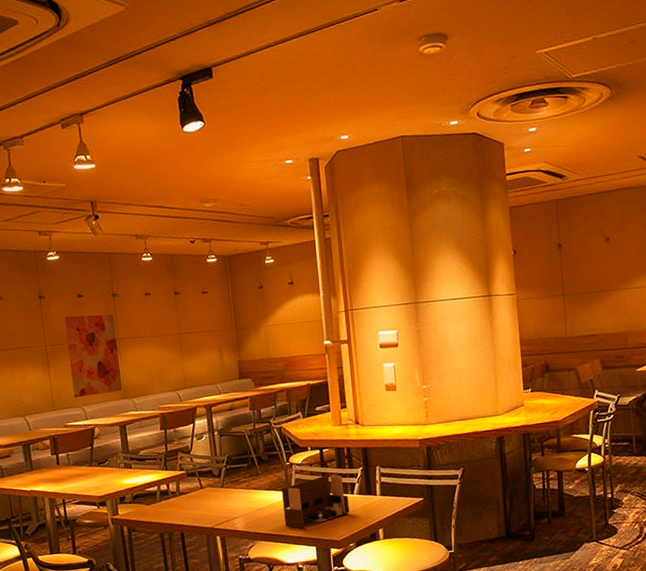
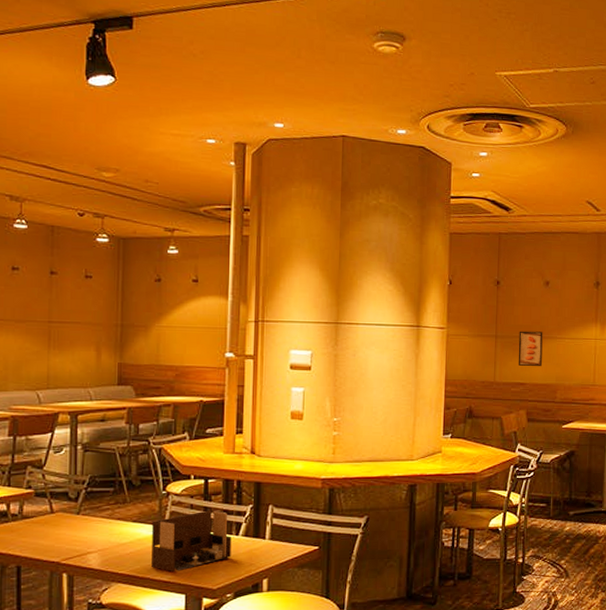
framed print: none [585,284,611,319] -> present [518,331,543,367]

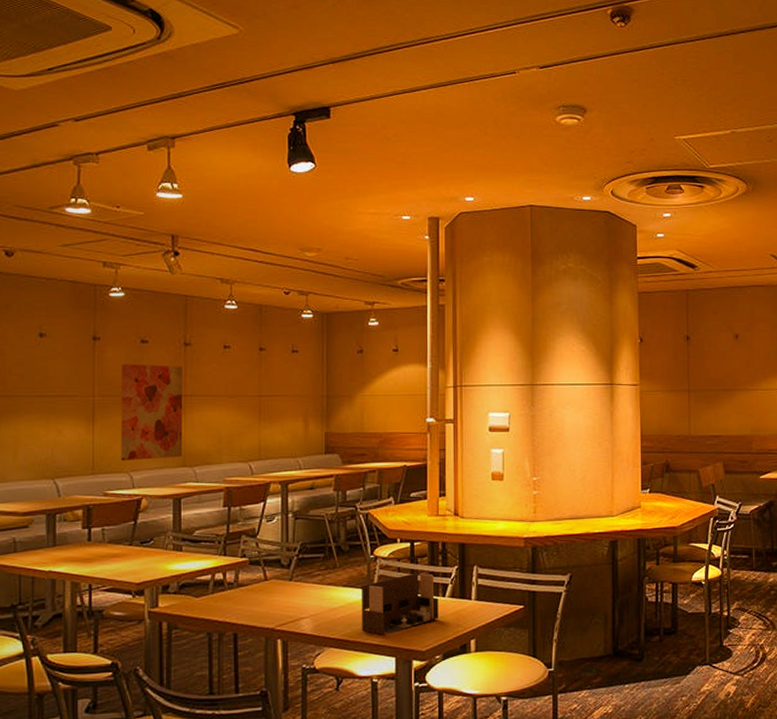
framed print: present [518,331,543,367] -> none [711,384,736,419]

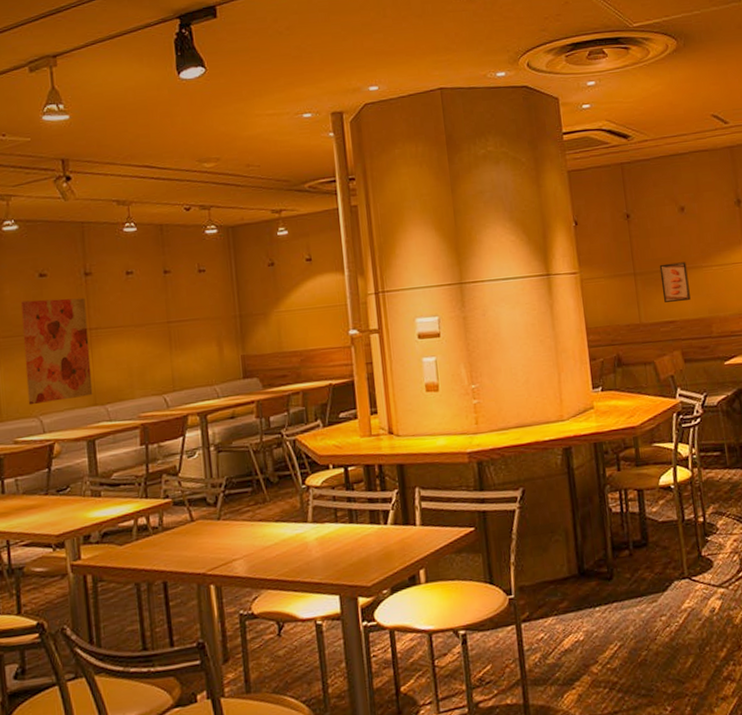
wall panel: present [362,572,439,636] -> none [295,500,382,573]
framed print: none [711,384,736,419] -> present [659,262,691,302]

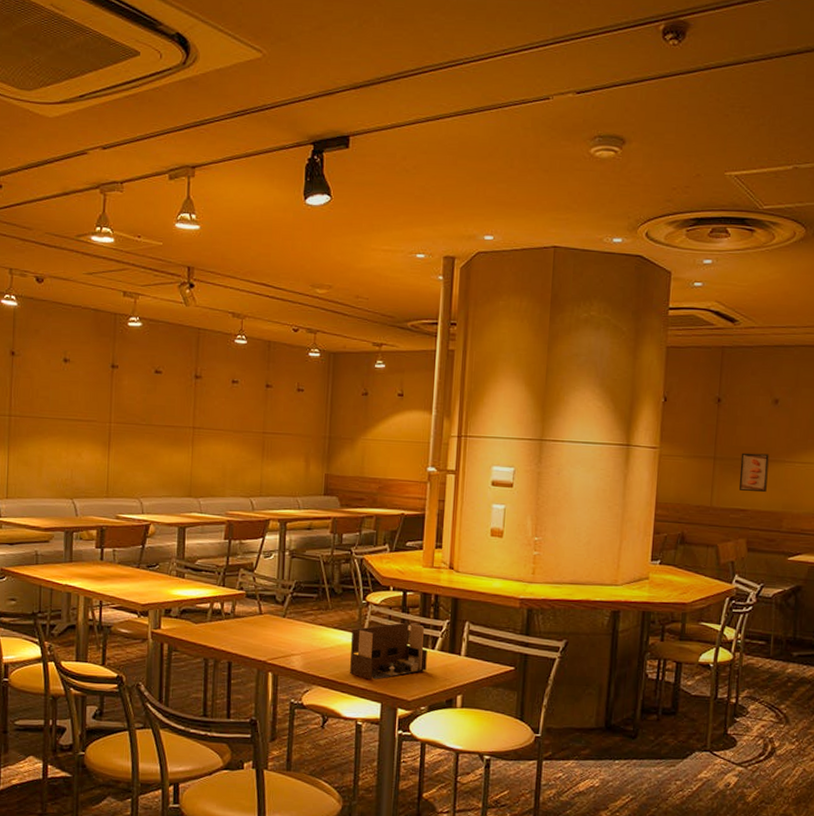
wall art: present [21,298,93,405] -> none [132,393,193,488]
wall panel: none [295,500,382,573] -> present [350,622,427,681]

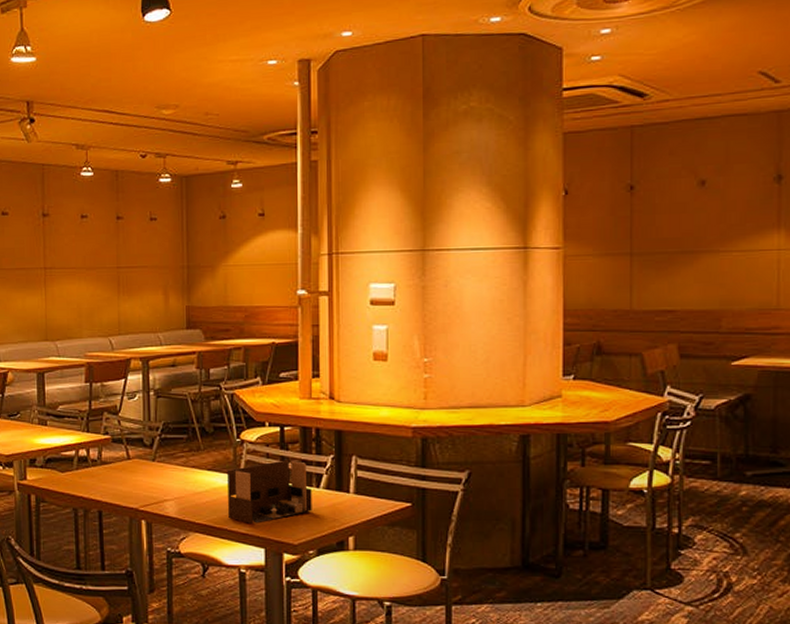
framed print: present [738,452,769,493] -> none [663,244,699,290]

